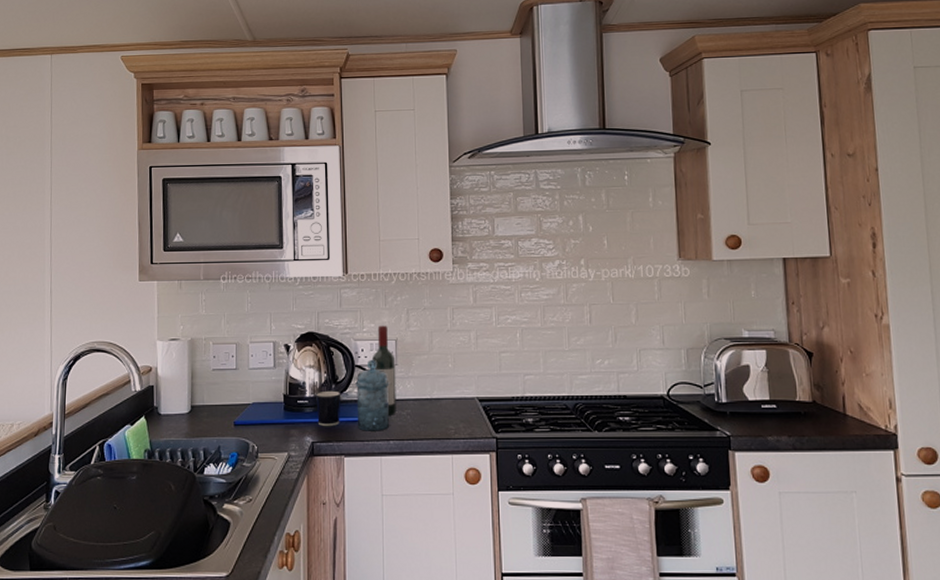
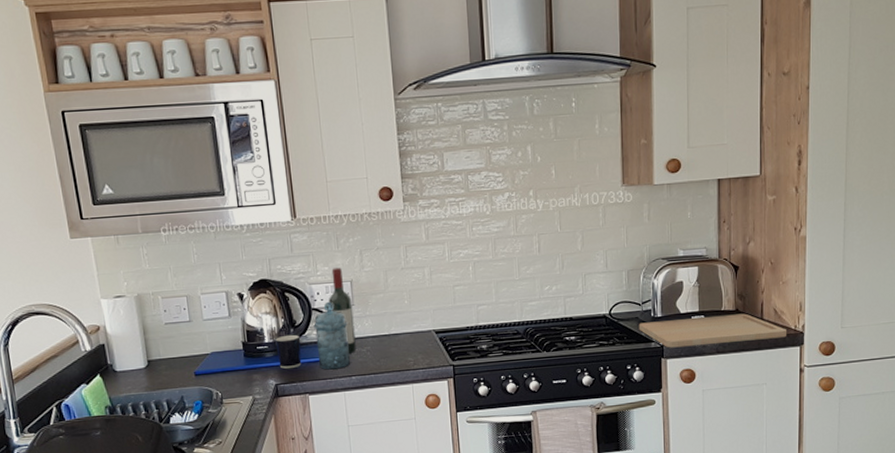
cutting board: none [701,406,877,440] -> present [639,313,787,348]

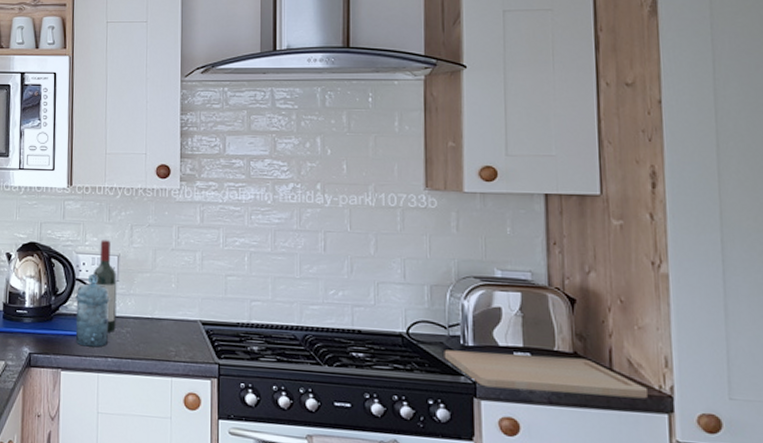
mug: present [275,334,302,370] -> none [35,302,61,339]

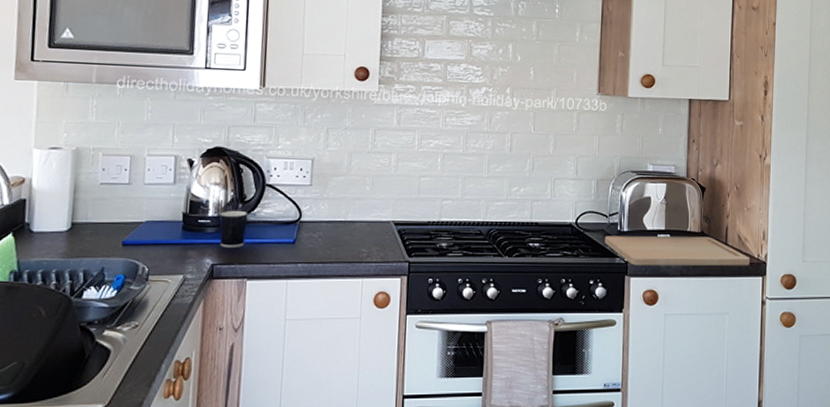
mug: none [35,302,61,339] -> present [219,210,249,249]
canister: present [75,273,110,347] -> none [263,178,302,254]
wine bottle: present [93,240,117,332] -> none [284,143,311,238]

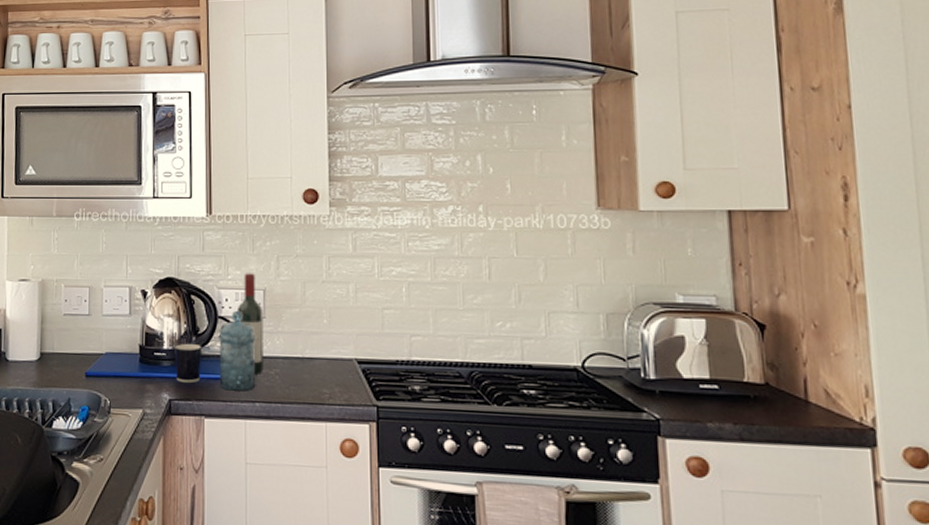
canister: none [263,178,302,254] -> present [218,310,256,391]
wine bottle: none [284,143,311,238] -> present [236,273,263,374]
cutting board: present [604,235,751,266] -> none [623,384,849,433]

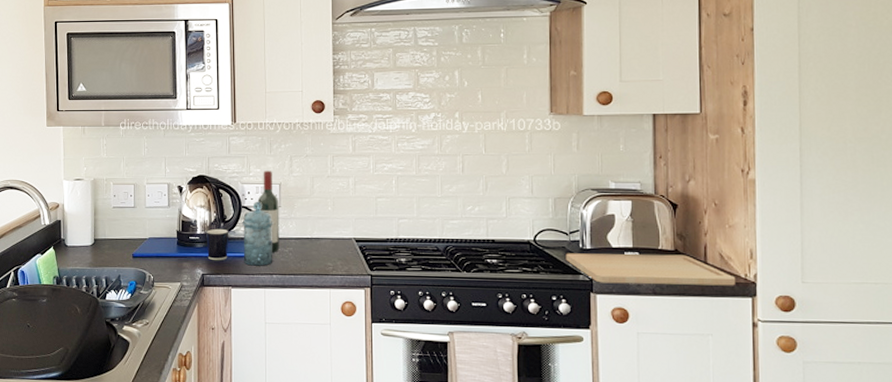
cutting board: none [623,384,849,433] -> present [565,253,736,286]

